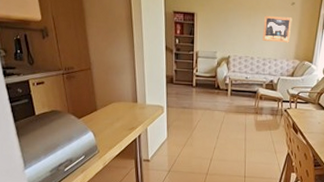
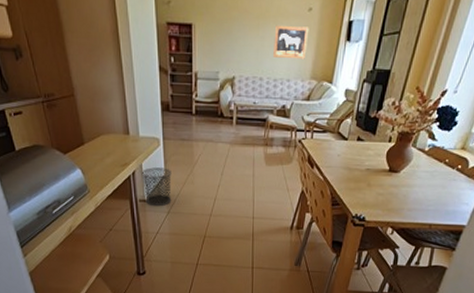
waste bin: none [146,131,173,165] -> present [141,167,172,206]

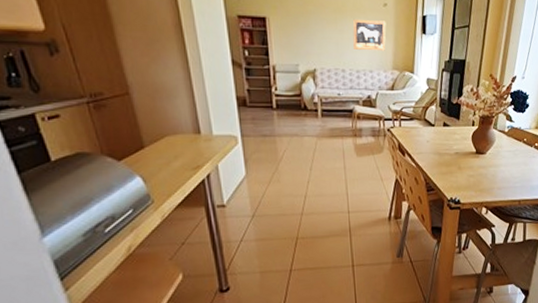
waste bin: present [141,167,172,206] -> none [217,167,256,211]

